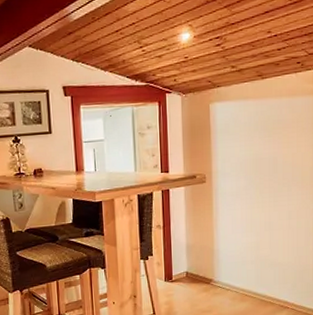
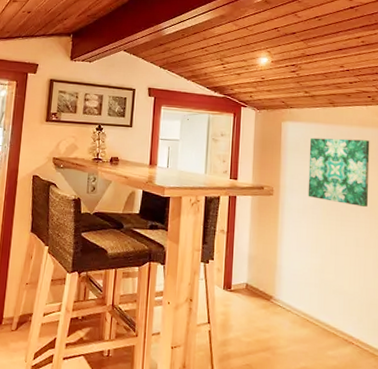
wall art: none [239,110,300,180] -> present [308,137,370,208]

